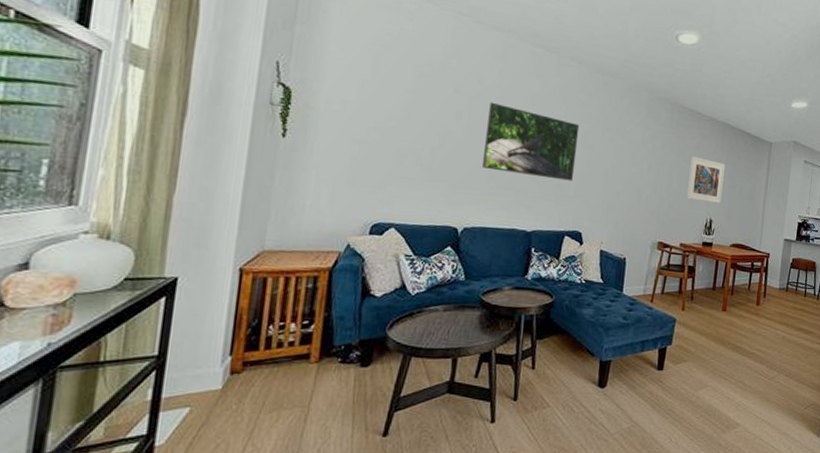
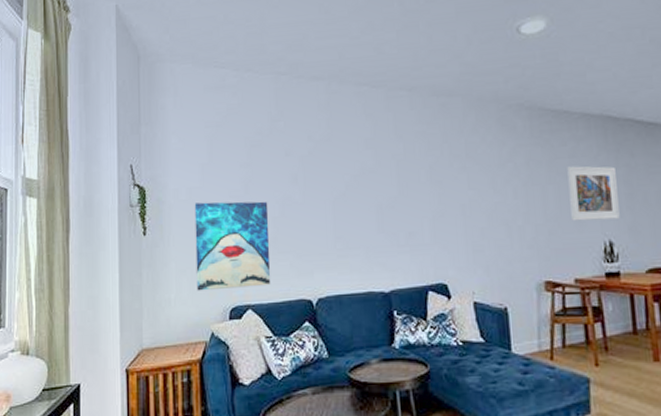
wall art: none [337,116,429,209] -> present [194,201,271,291]
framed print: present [481,101,580,181] -> none [323,156,427,230]

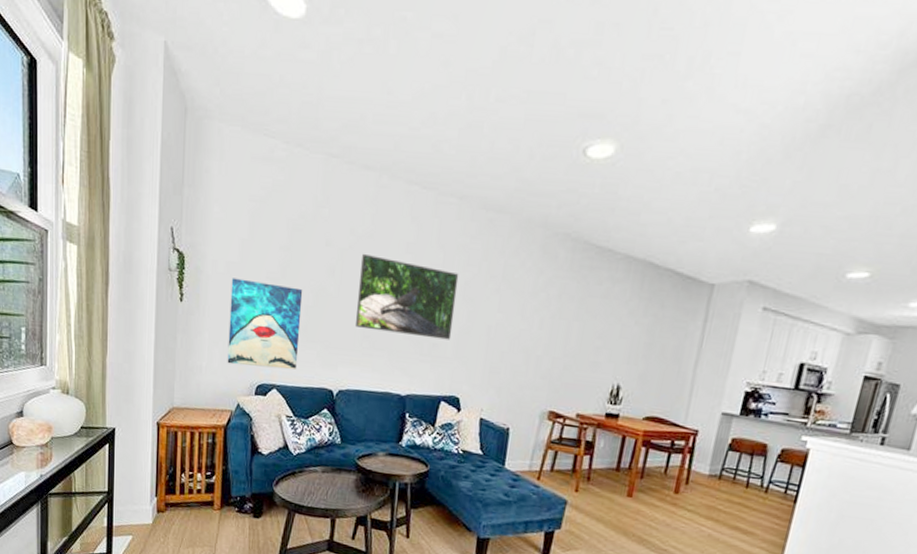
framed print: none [323,156,427,230] -> present [354,253,459,340]
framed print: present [567,166,620,222] -> none [588,306,642,366]

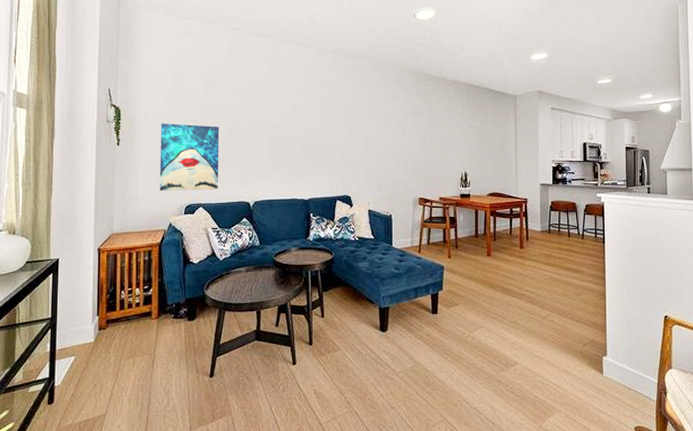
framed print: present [354,253,459,340] -> none [263,95,339,153]

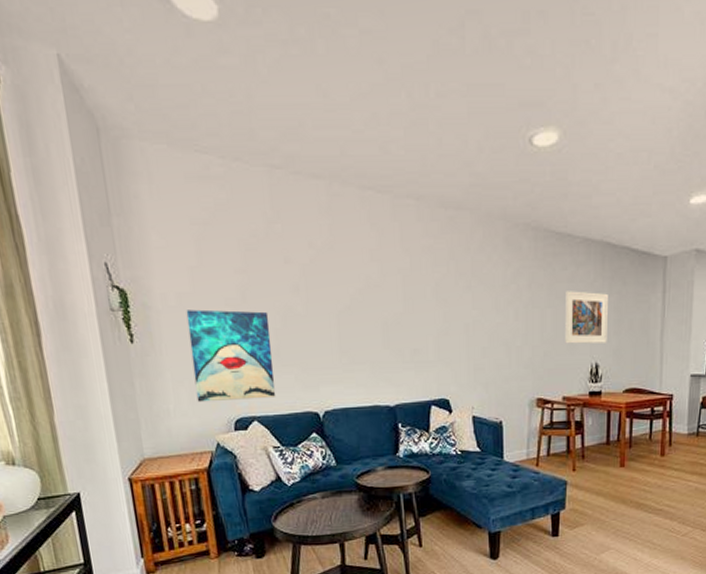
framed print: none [441,118,473,157] -> present [565,291,608,344]

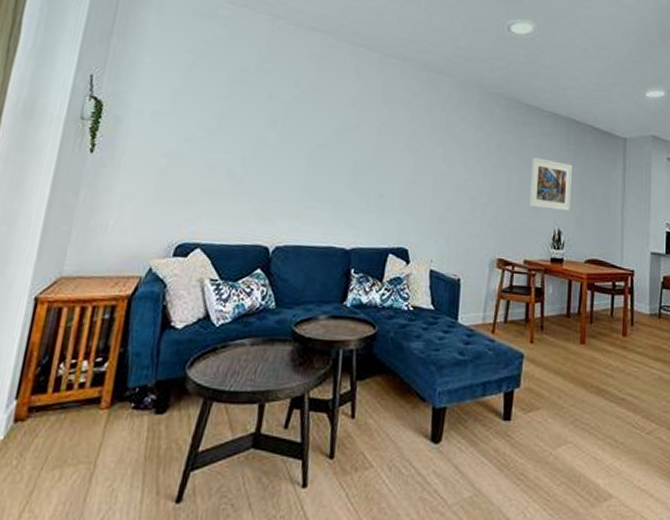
wall art: present [186,309,276,402] -> none [141,128,241,226]

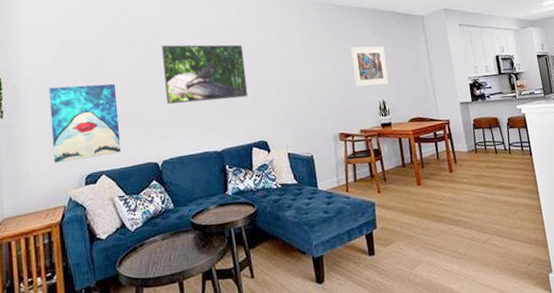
wall art: none [141,128,241,226] -> present [48,83,121,163]
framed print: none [296,106,404,190] -> present [162,44,249,104]

